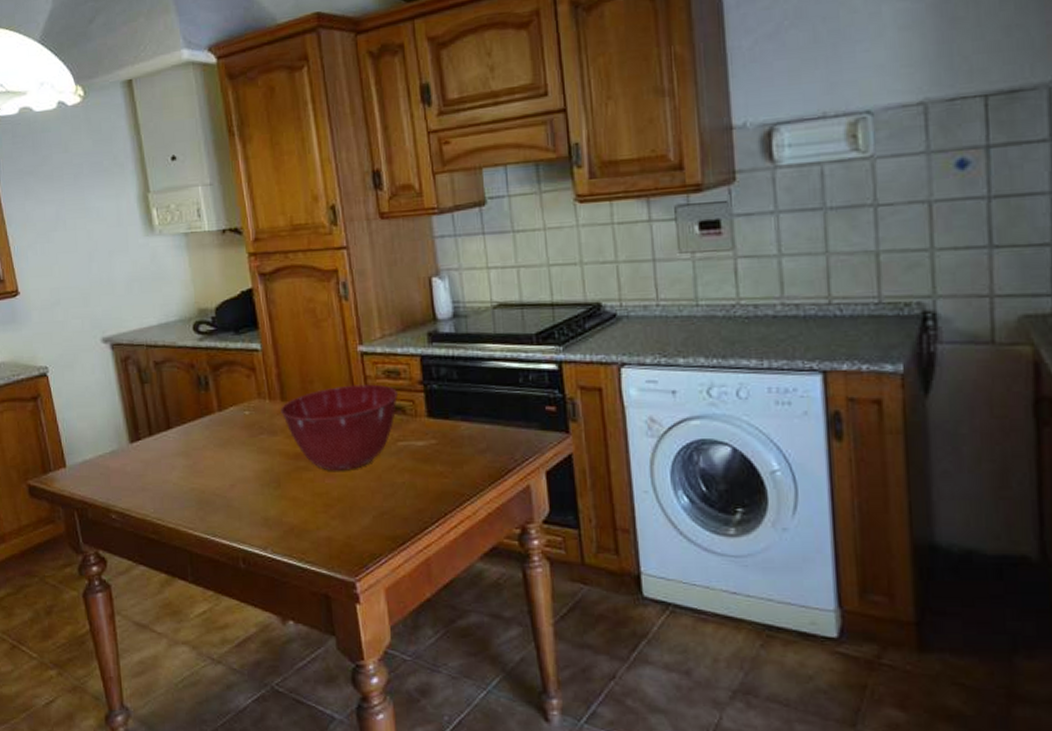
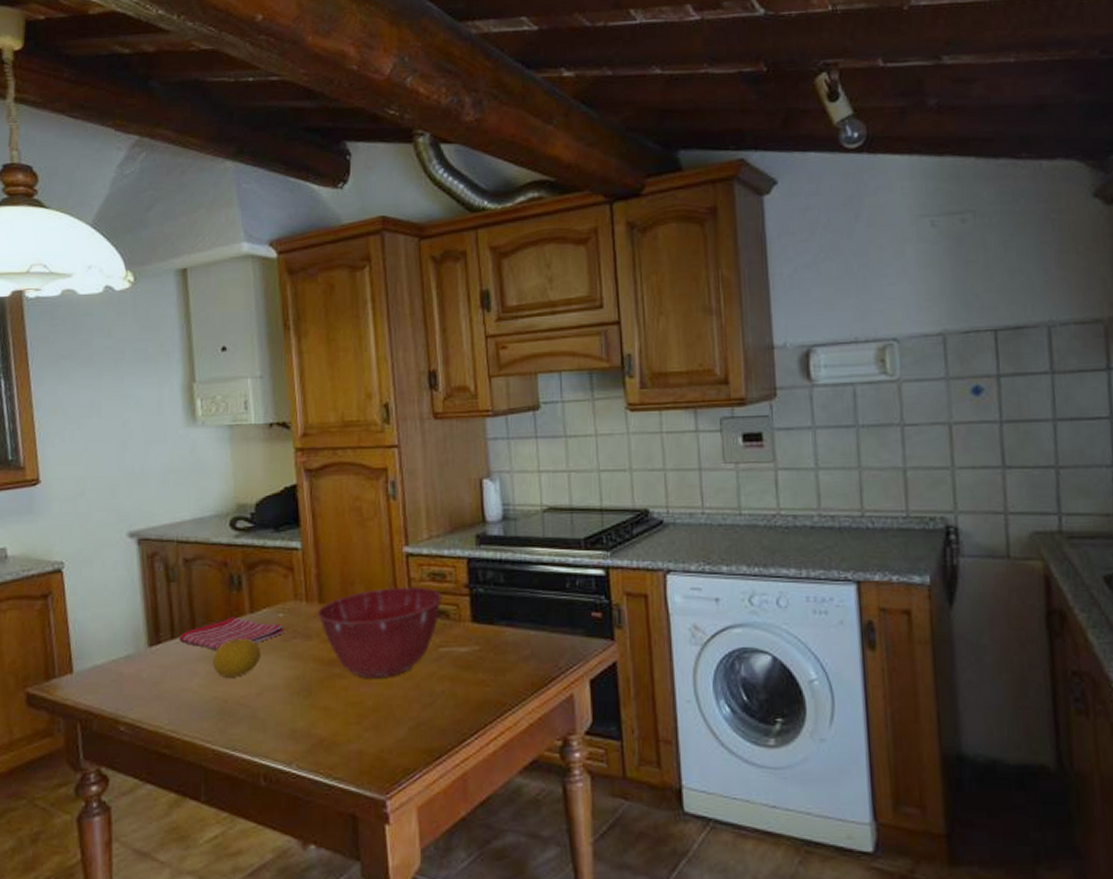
dish towel: none [156,414,251,446] -> present [178,616,285,651]
fruit: none [188,434,231,470] -> present [213,638,260,677]

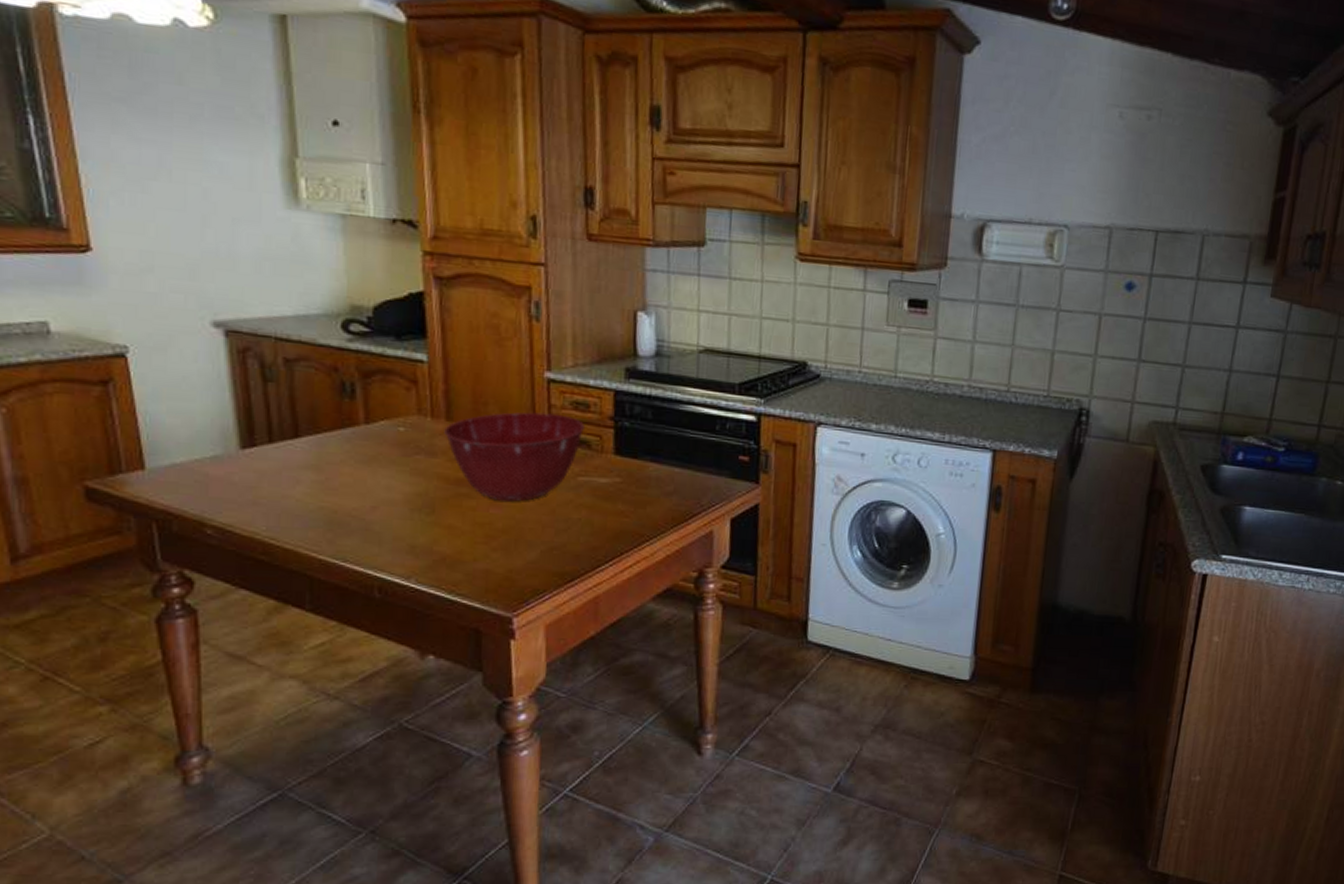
dish towel: present [178,616,285,651] -> none [278,425,406,460]
fruit: present [213,638,260,677] -> none [320,448,377,489]

